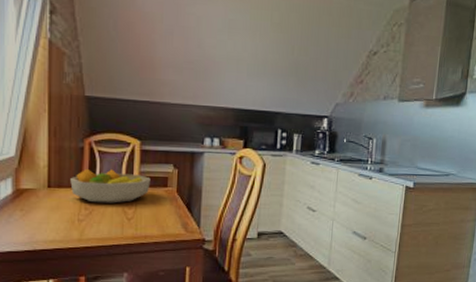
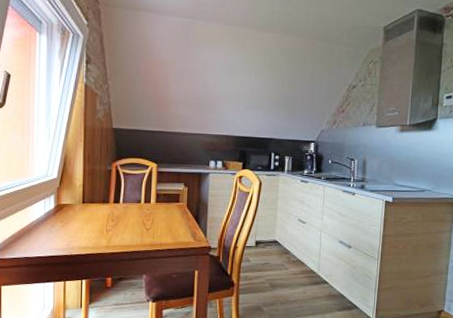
fruit bowl: present [70,168,151,203] -> none [100,187,165,216]

